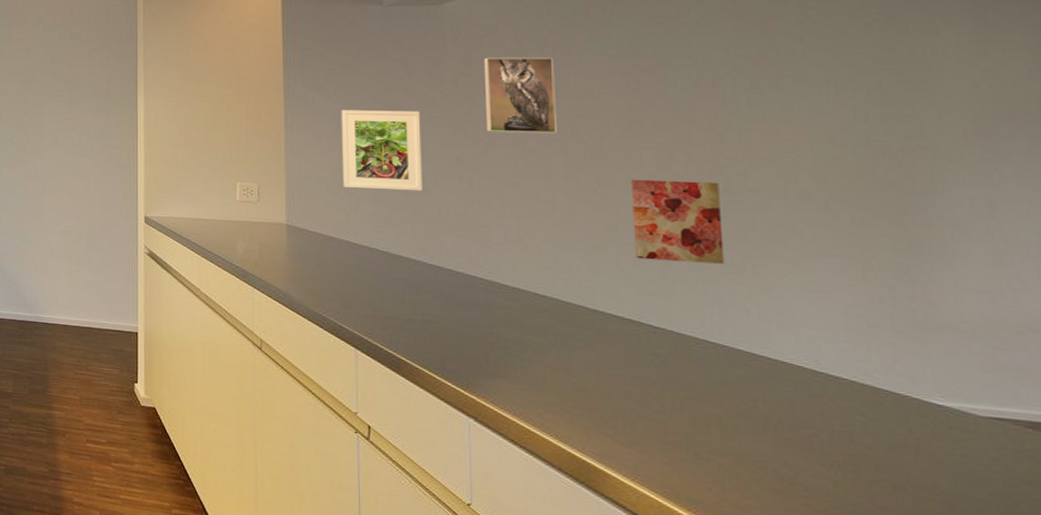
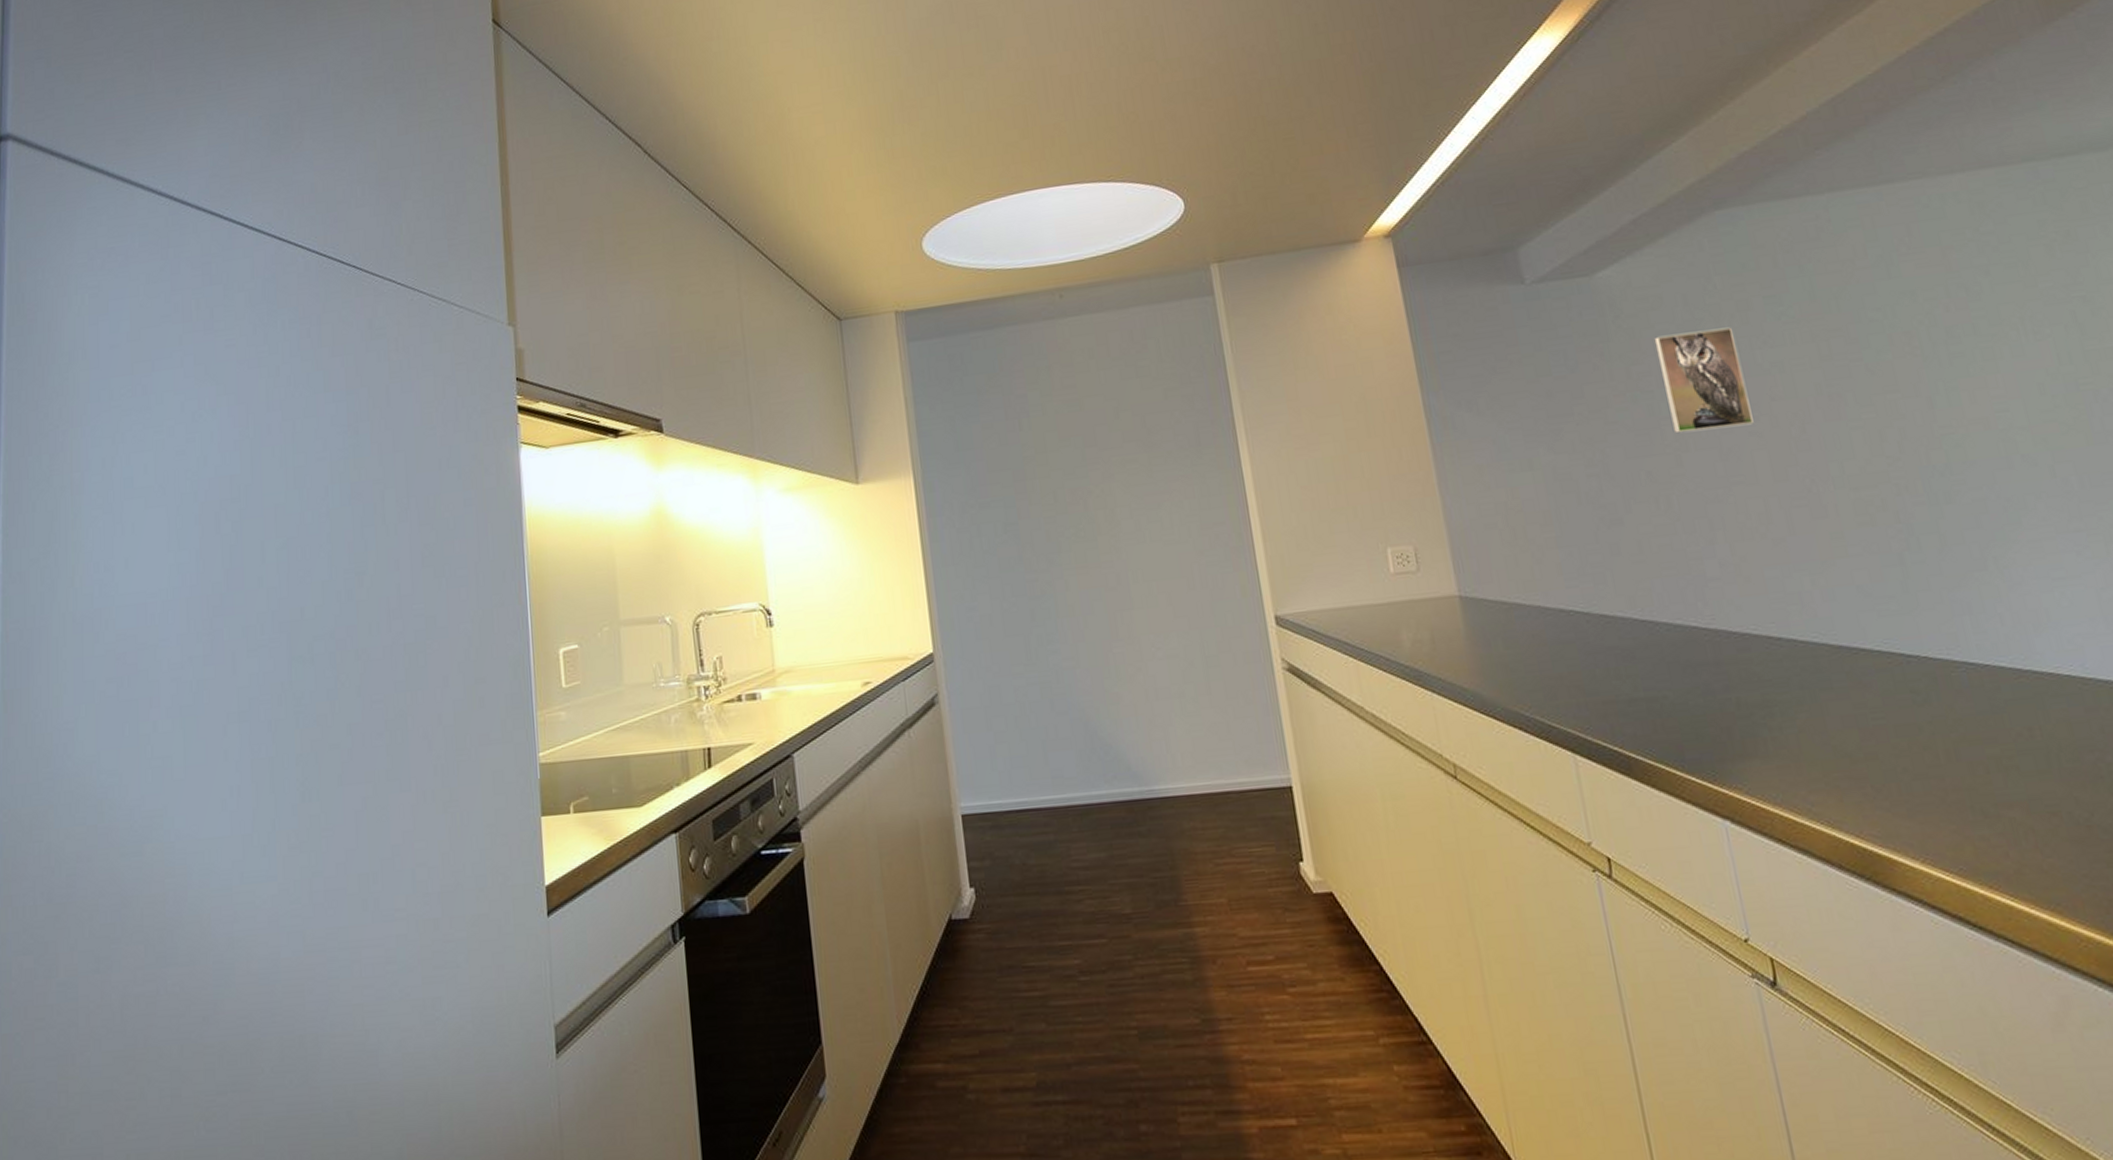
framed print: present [341,110,422,191] -> none [1499,417,1615,534]
wall art: present [630,179,725,264] -> none [1845,459,1965,571]

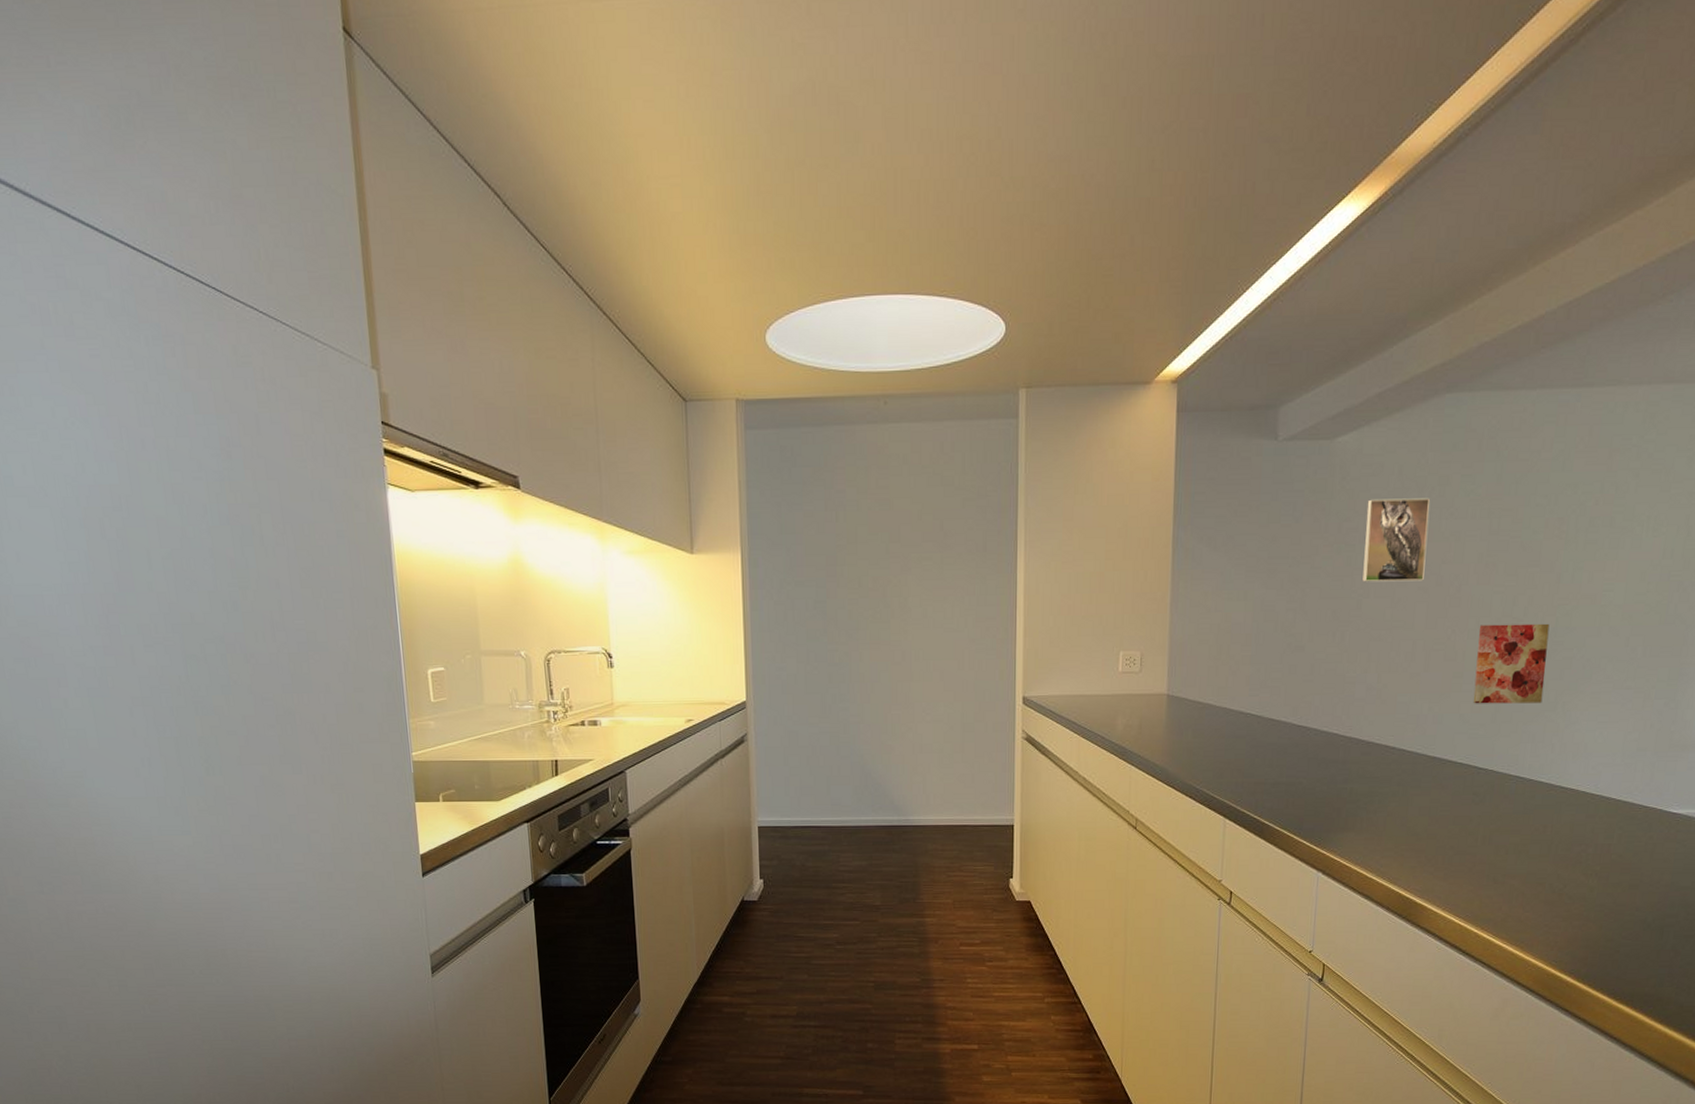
wall art: none [1845,459,1965,571] -> present [1473,623,1550,704]

